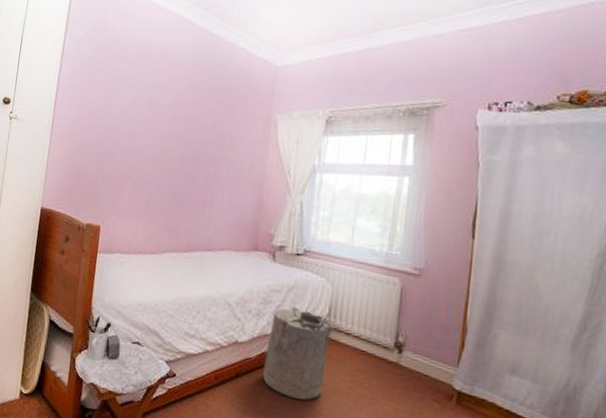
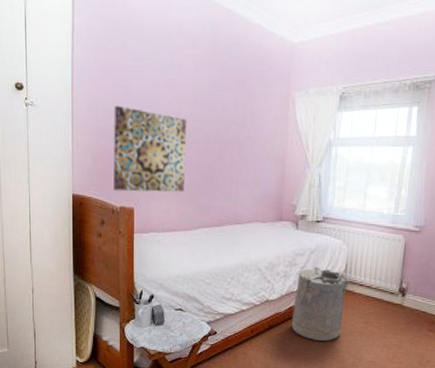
wall art: none [82,121,164,213] -> present [114,105,187,192]

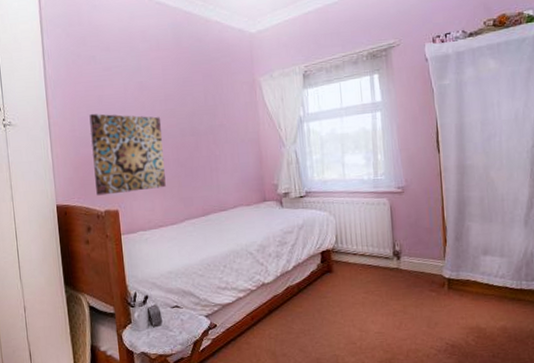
laundry hamper: present [291,266,350,341] -> none [290,242,343,319]

